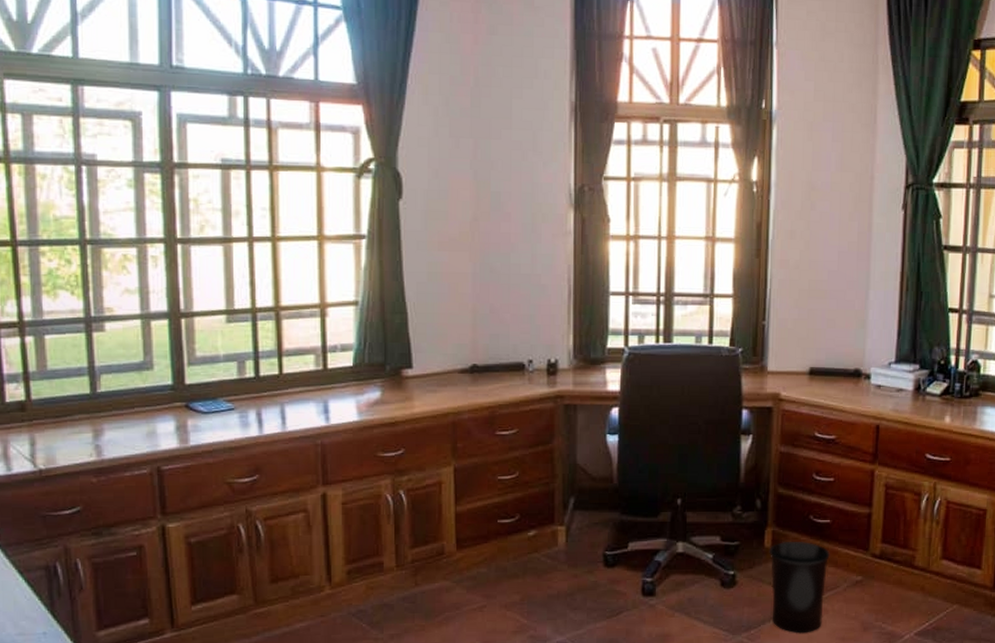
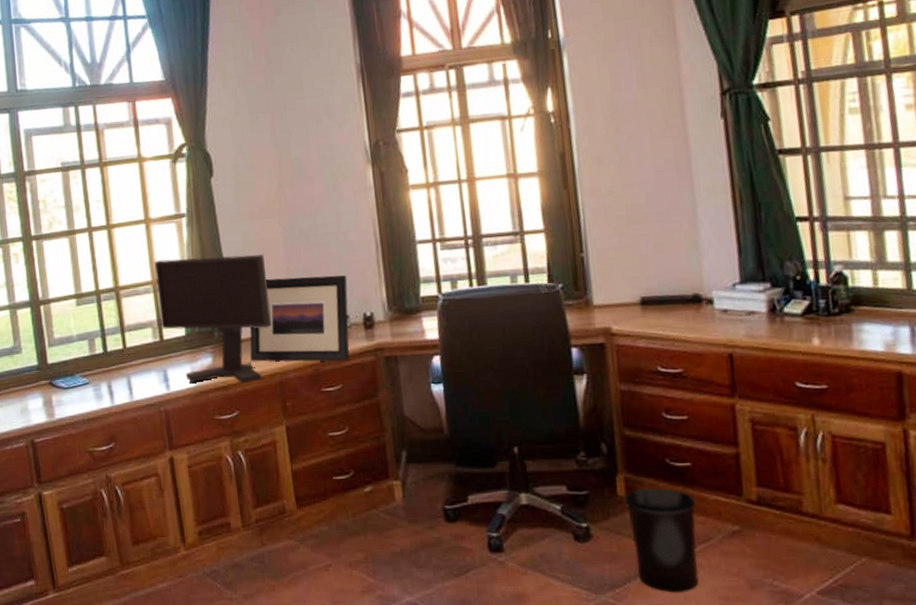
monitor: none [325,281,450,421] -> present [154,253,272,384]
picture frame: none [424,315,536,406] -> present [249,275,350,362]

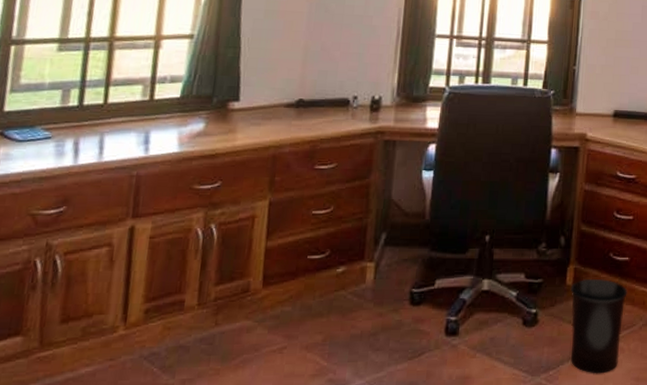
monitor: present [154,253,272,384] -> none [154,15,284,154]
picture frame: present [249,275,350,362] -> none [247,51,364,140]

